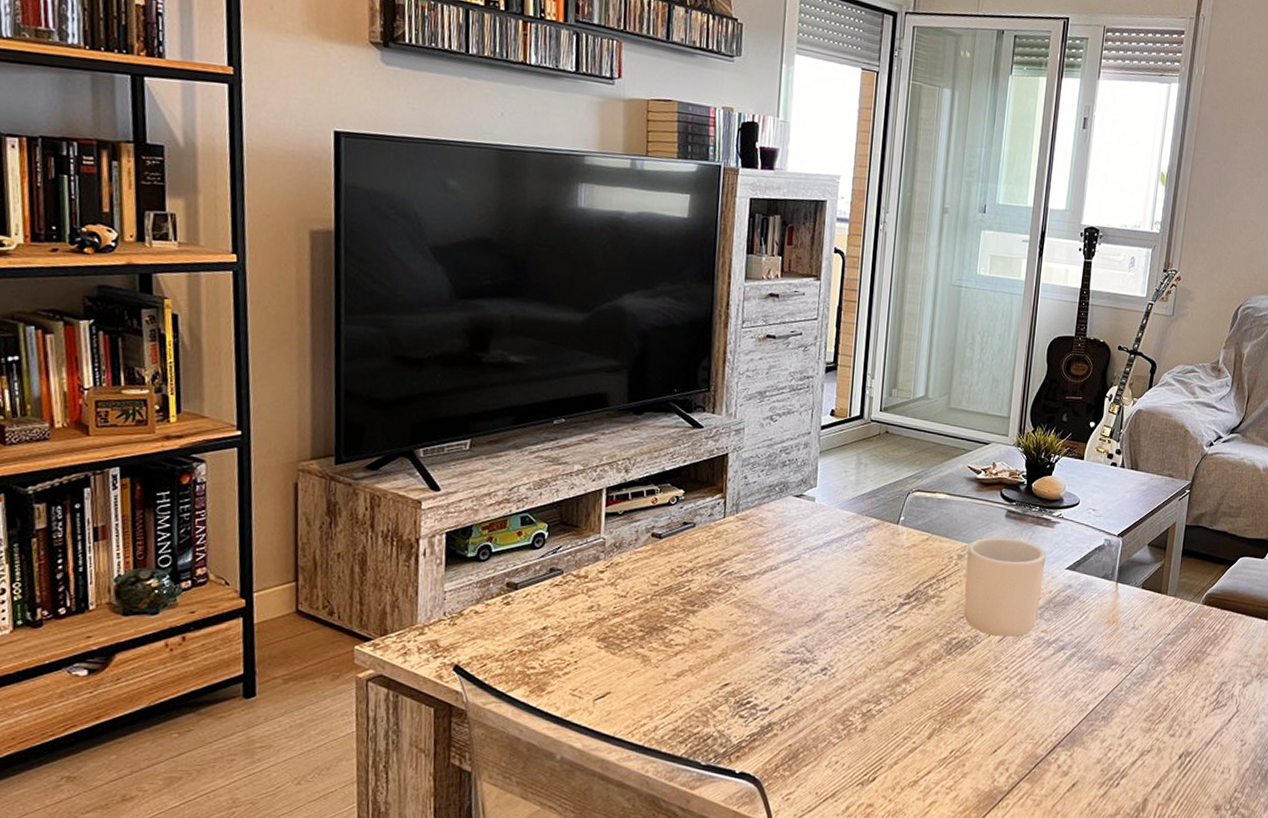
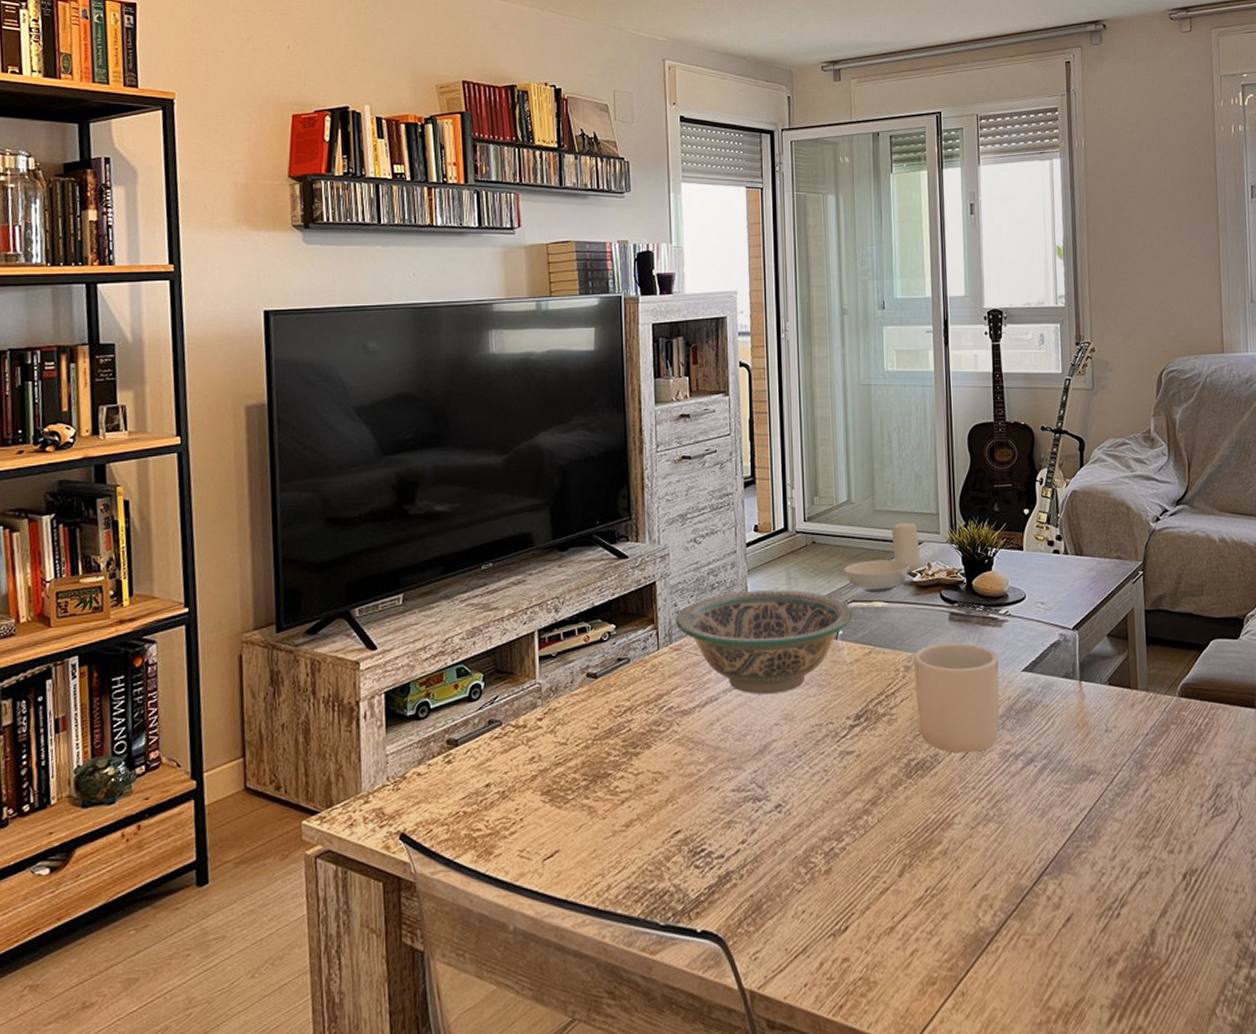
bowl: none [744,471,916,568] -> present [676,590,853,694]
bowl: none [912,454,976,486] -> present [844,559,910,594]
candle: none [961,422,988,471] -> present [891,522,922,574]

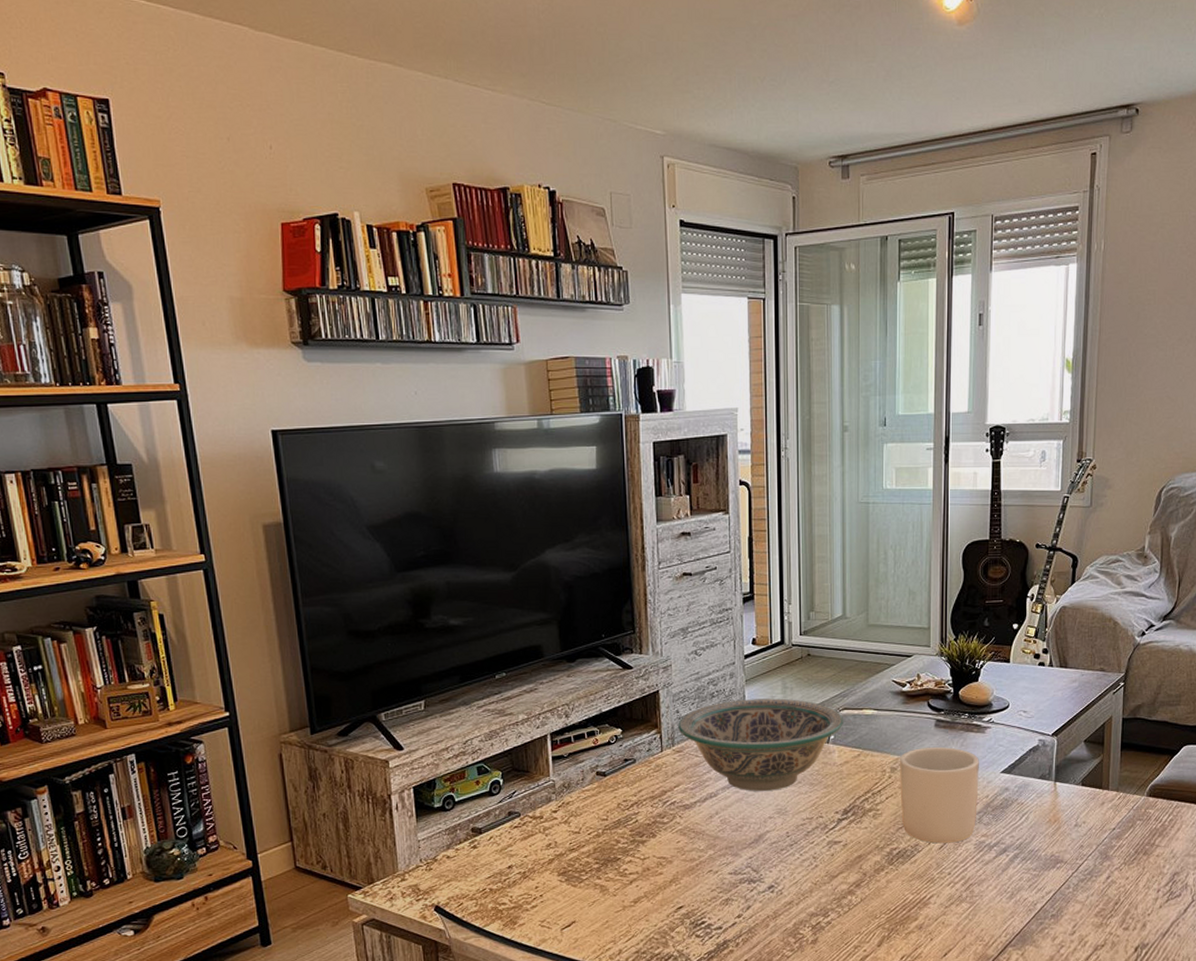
bowl: present [844,559,910,594] -> none [837,671,900,702]
candle: present [891,522,922,574] -> none [883,636,911,684]

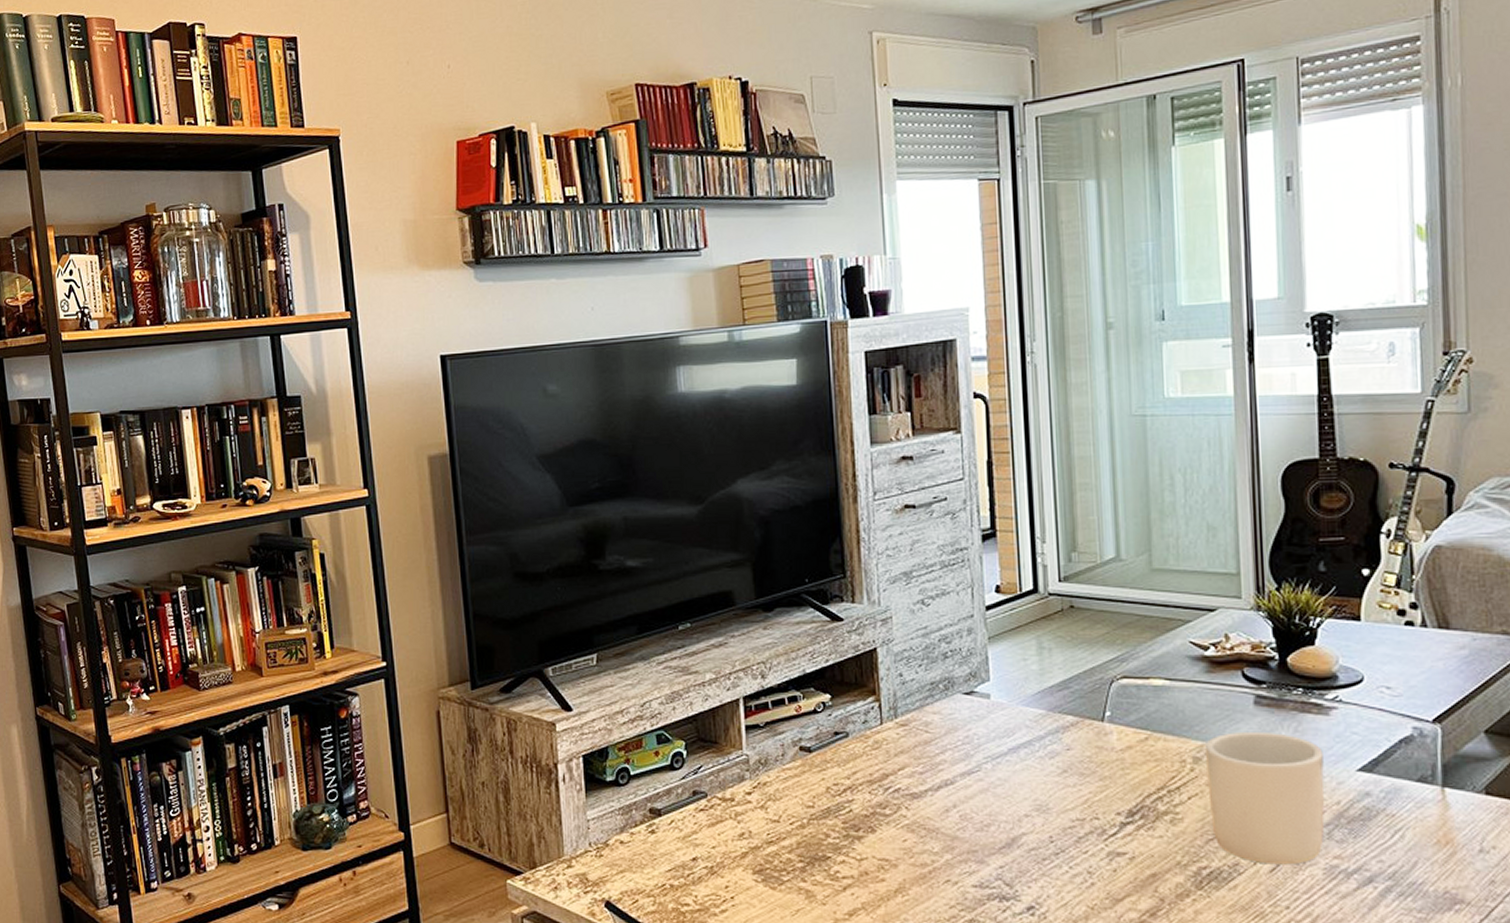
bowl: present [678,698,844,791] -> none [901,661,1124,780]

